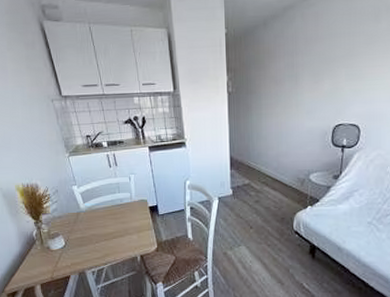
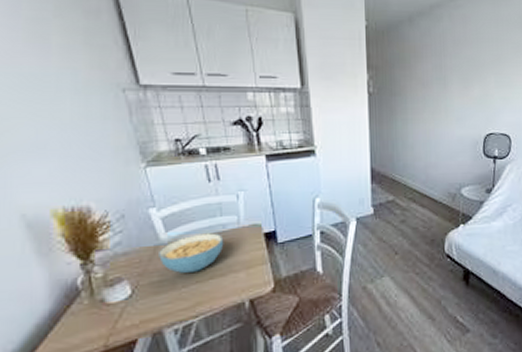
cereal bowl: none [80,205,122,233] -> present [159,233,224,273]

